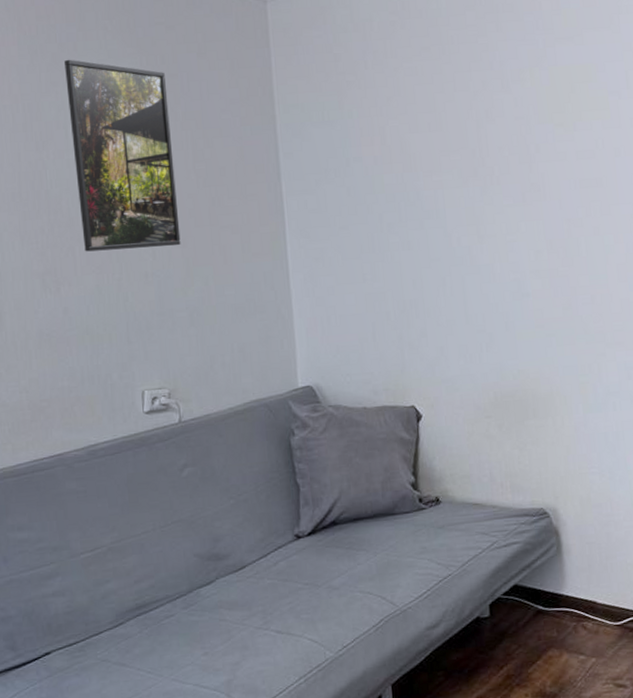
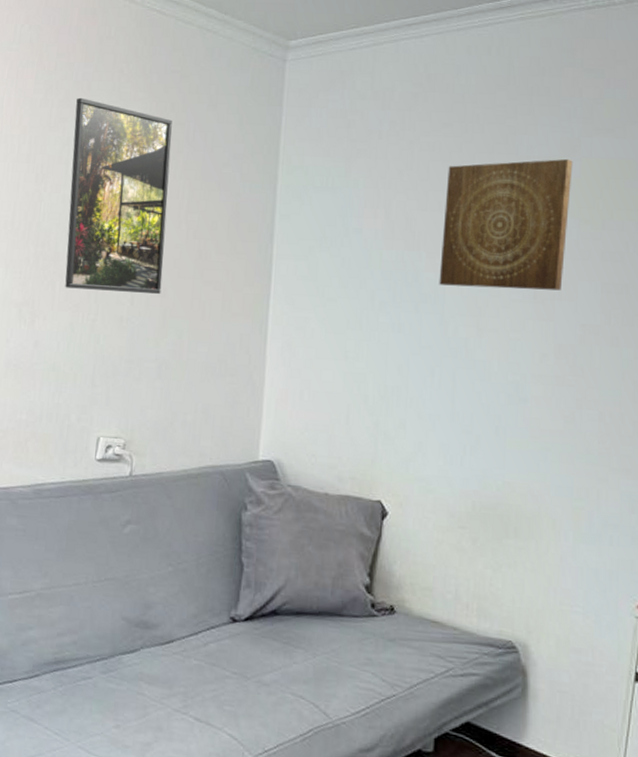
wall art: none [432,69,546,201] -> present [439,158,573,291]

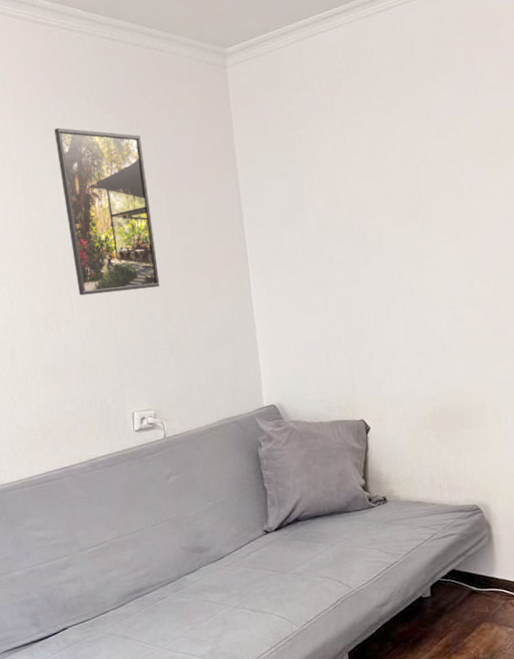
wall art: present [439,158,573,291] -> none [375,116,478,239]

